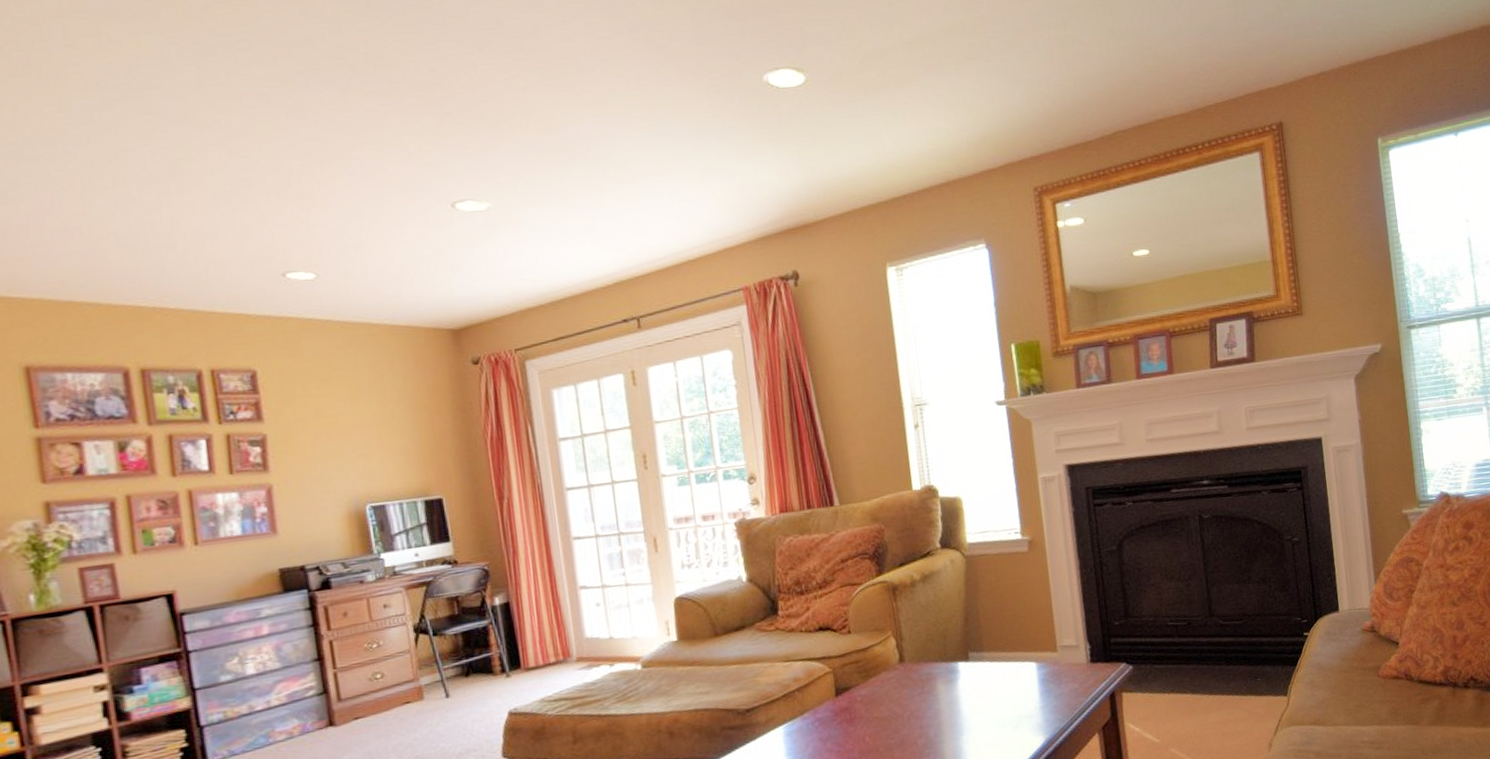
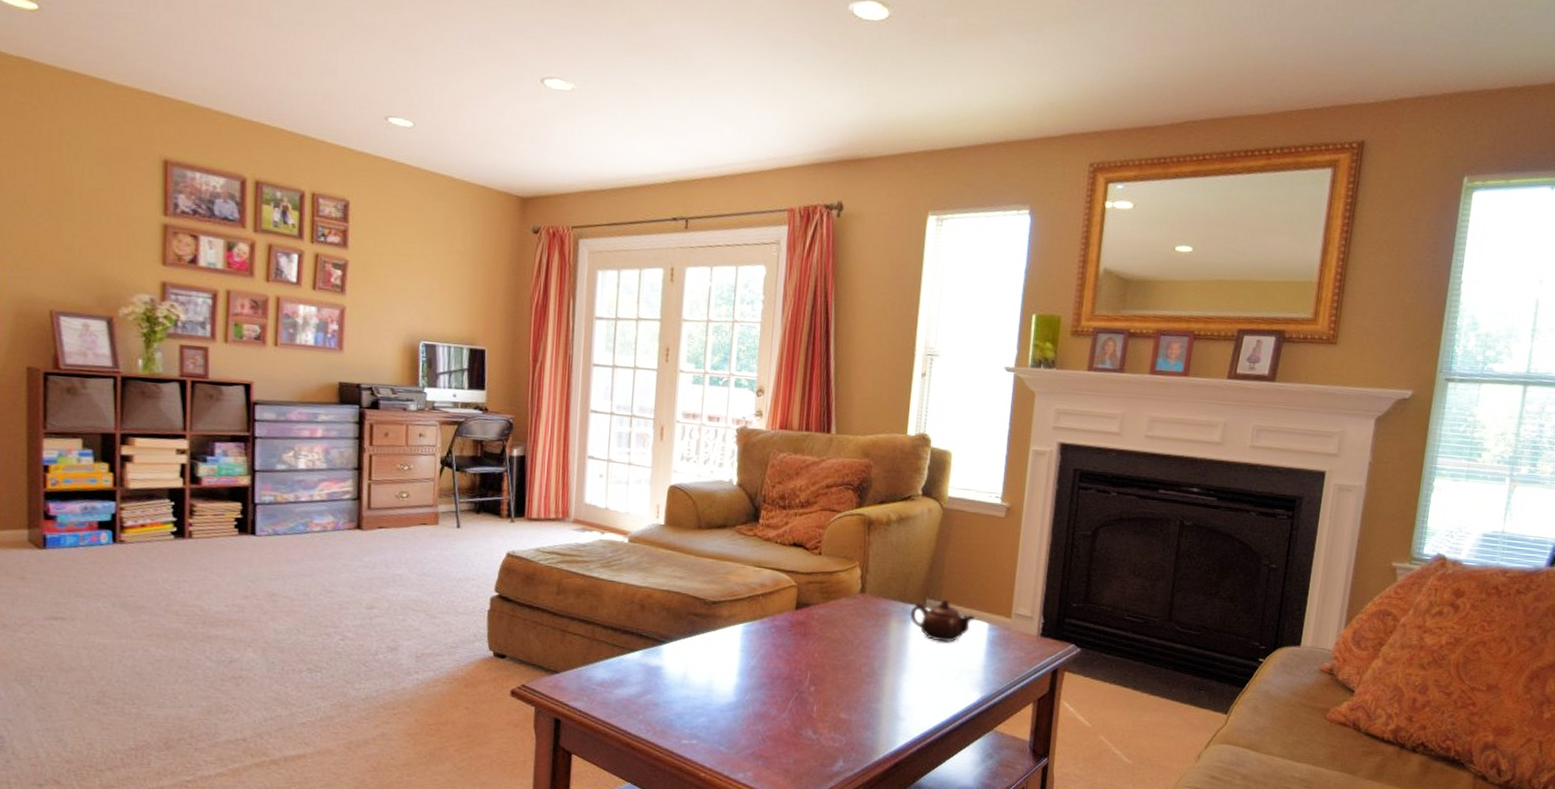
teapot: none [955,648,1021,694] -> present [910,599,975,642]

